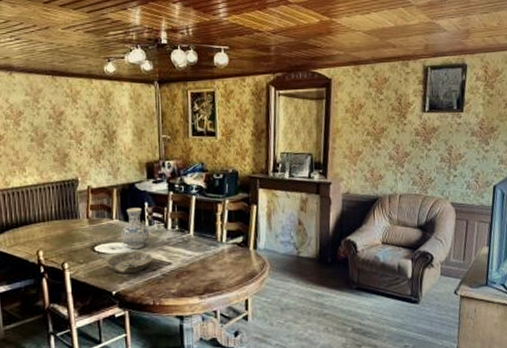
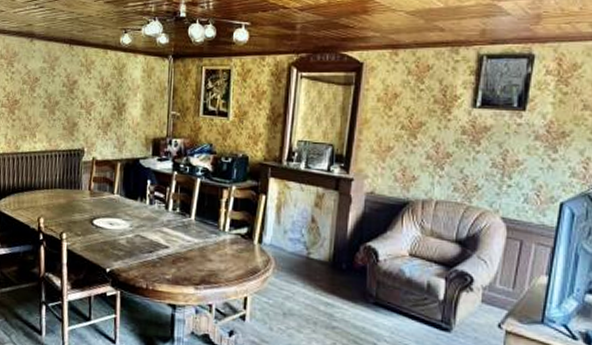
bowl: present [106,251,152,274] -> none [103,229,150,253]
vase: present [120,207,150,250] -> none [120,184,150,228]

